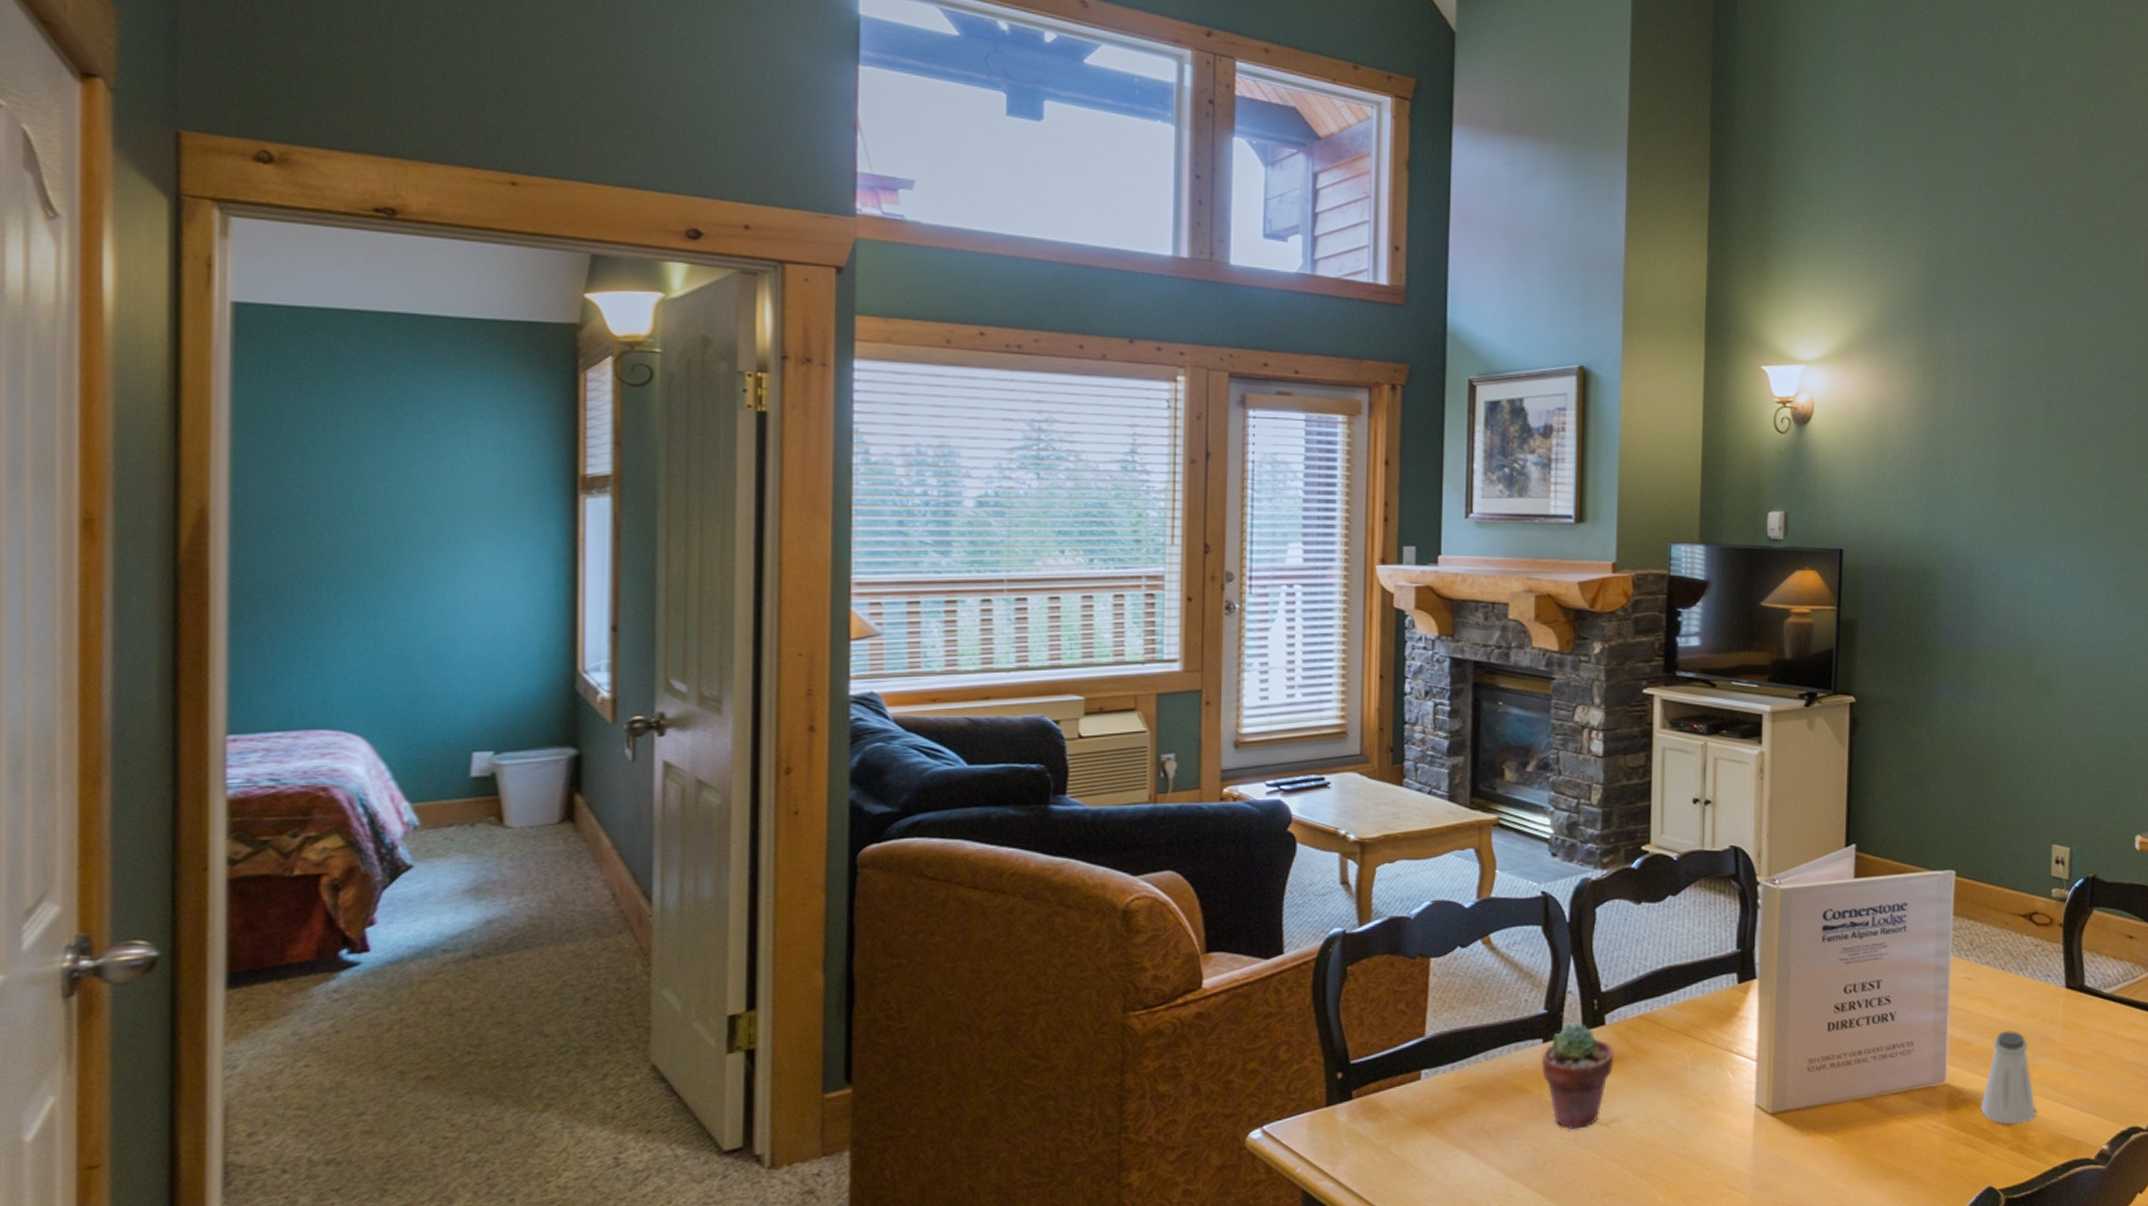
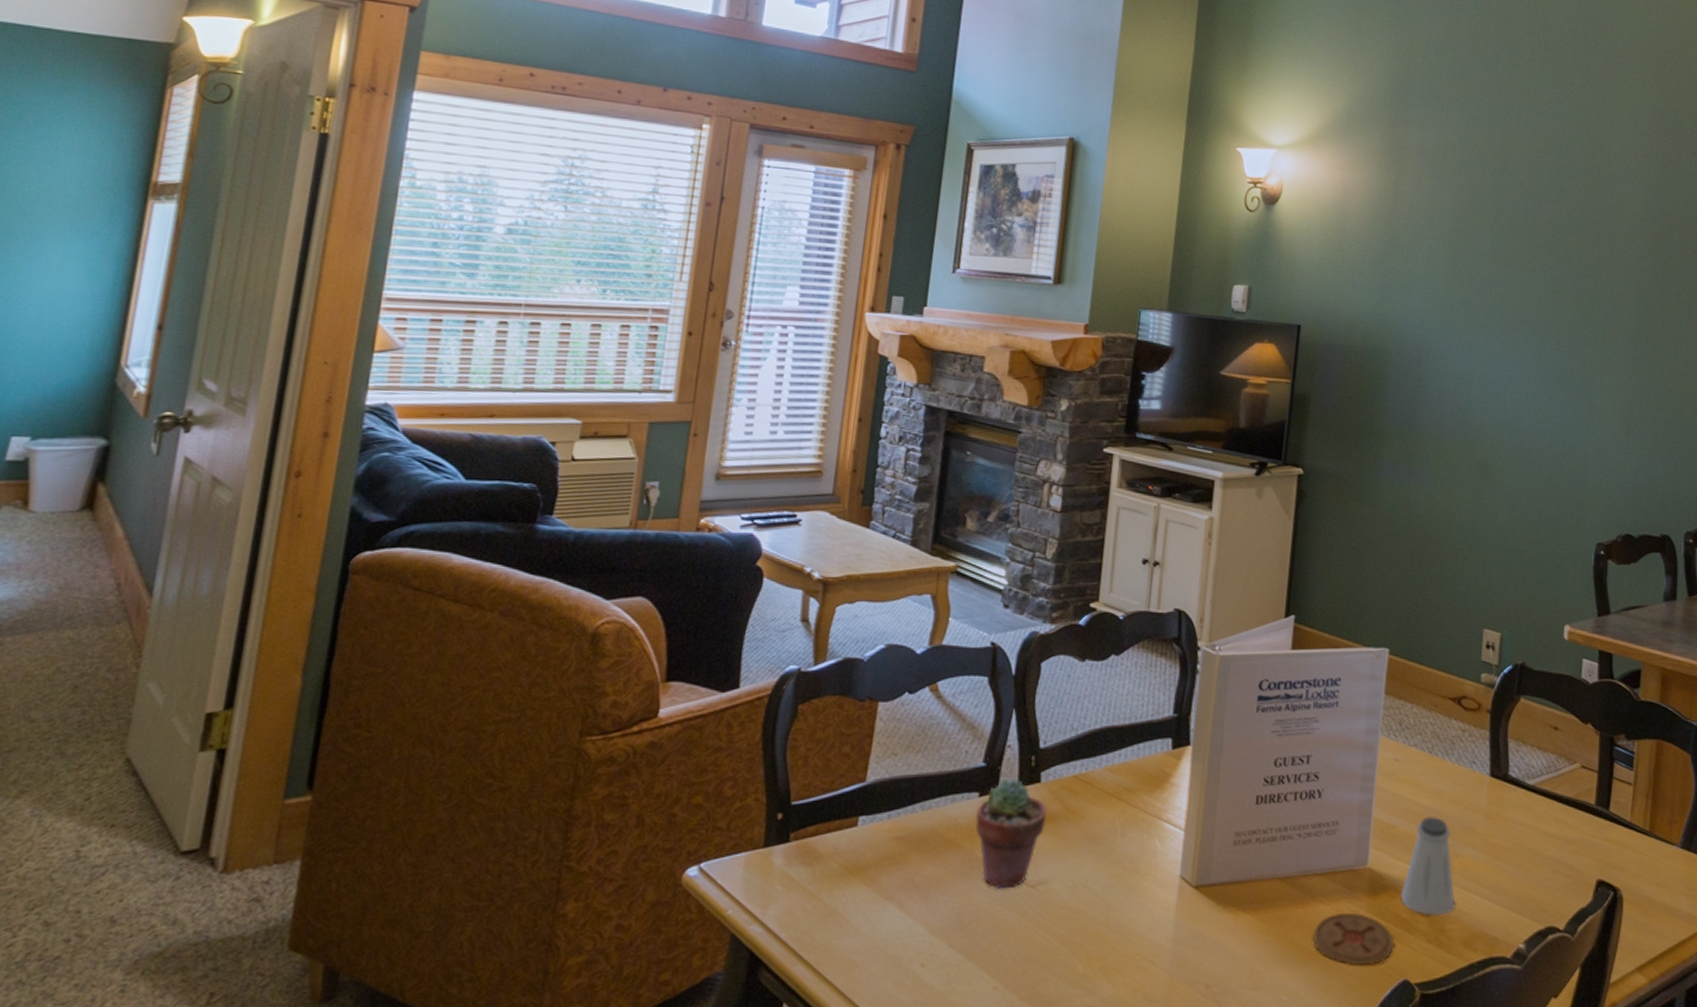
coaster: none [1893,1127,1977,1178] -> present [1312,912,1394,966]

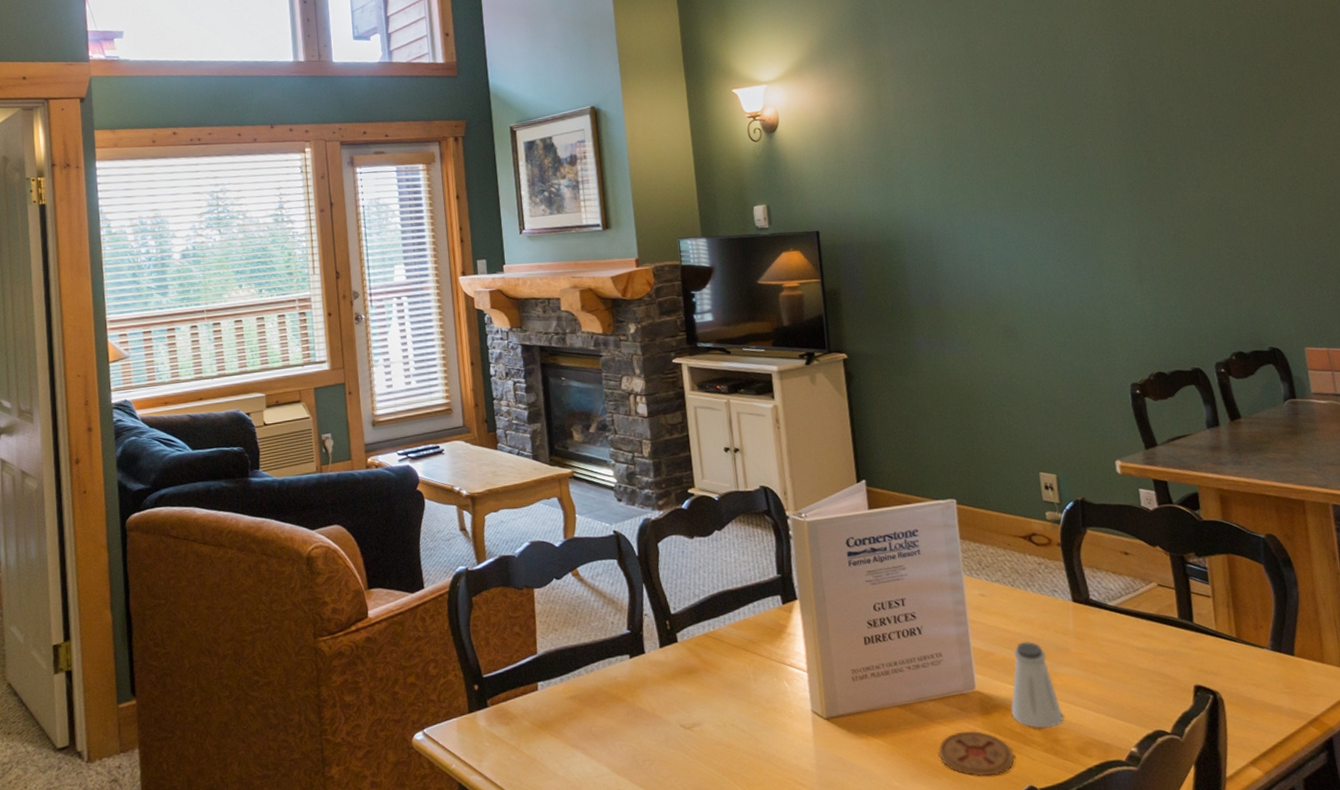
potted succulent: present [975,778,1047,889] -> none [631,640,689,733]

